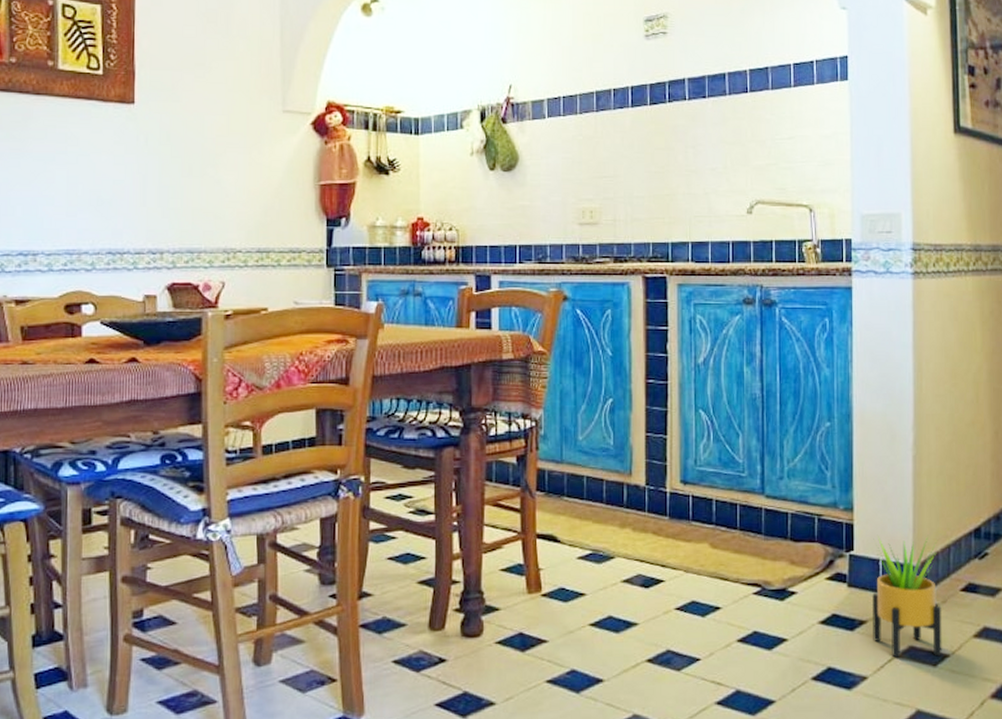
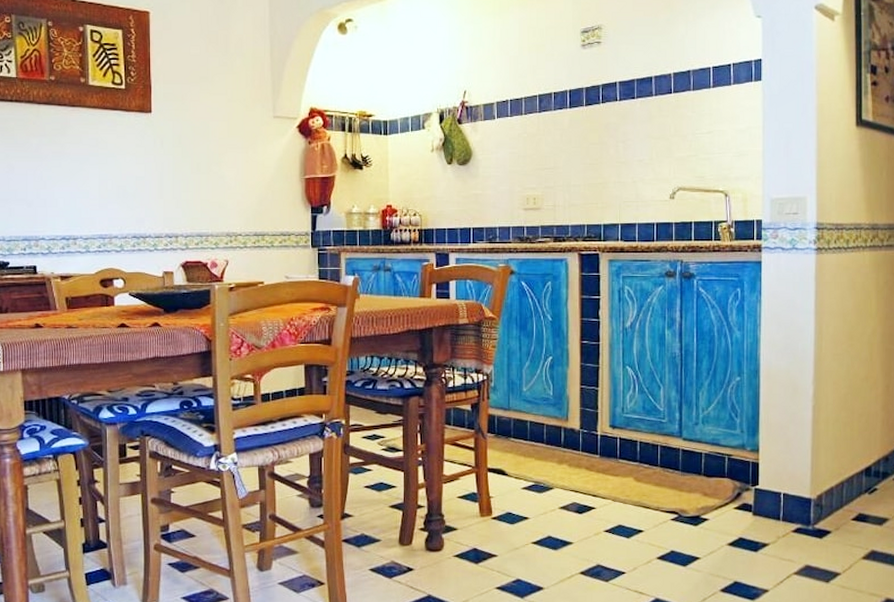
potted plant: present [872,536,942,658] -> none [774,473,835,575]

